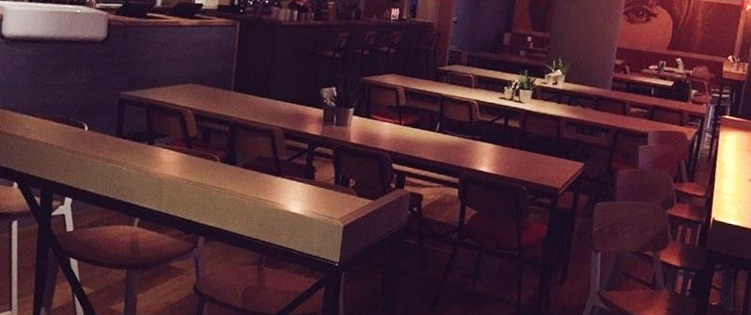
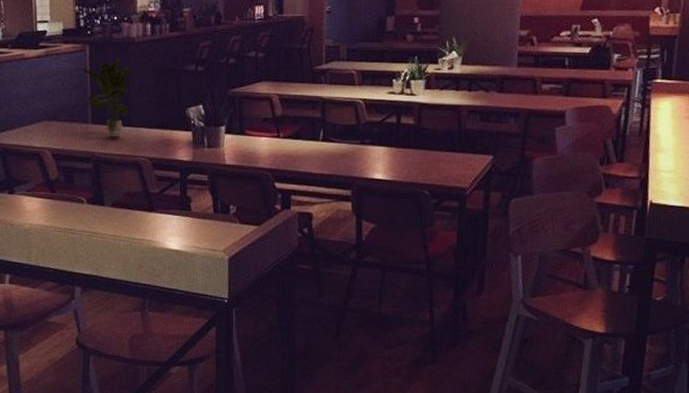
potted plant: none [230,36,276,107] -> present [81,58,133,138]

